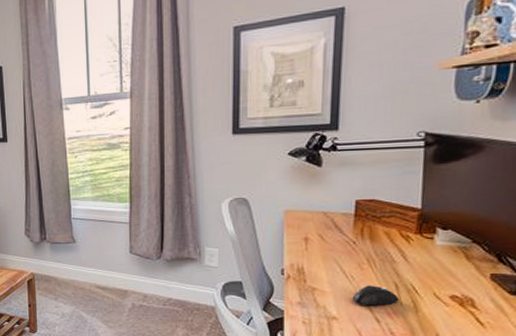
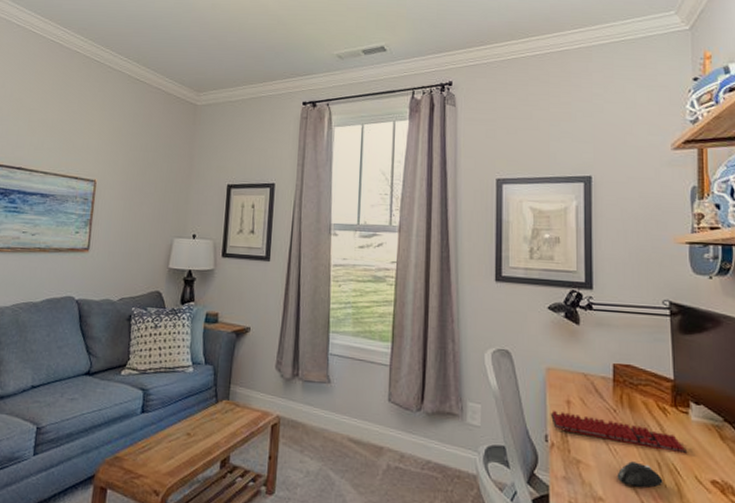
keyboard: none [287,247,429,275] -> present [550,410,688,454]

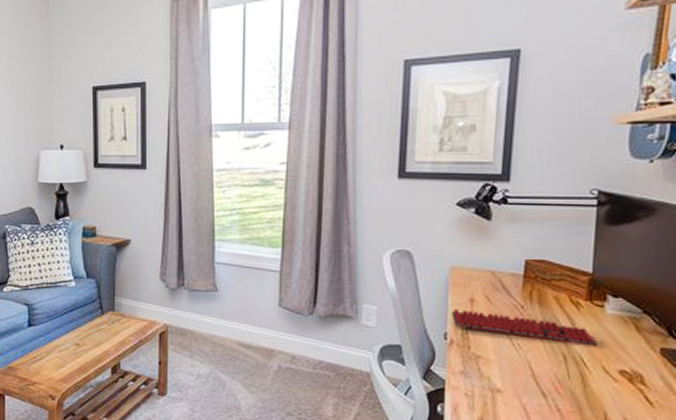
mouse: present [617,461,663,488] -> none [518,355,568,380]

